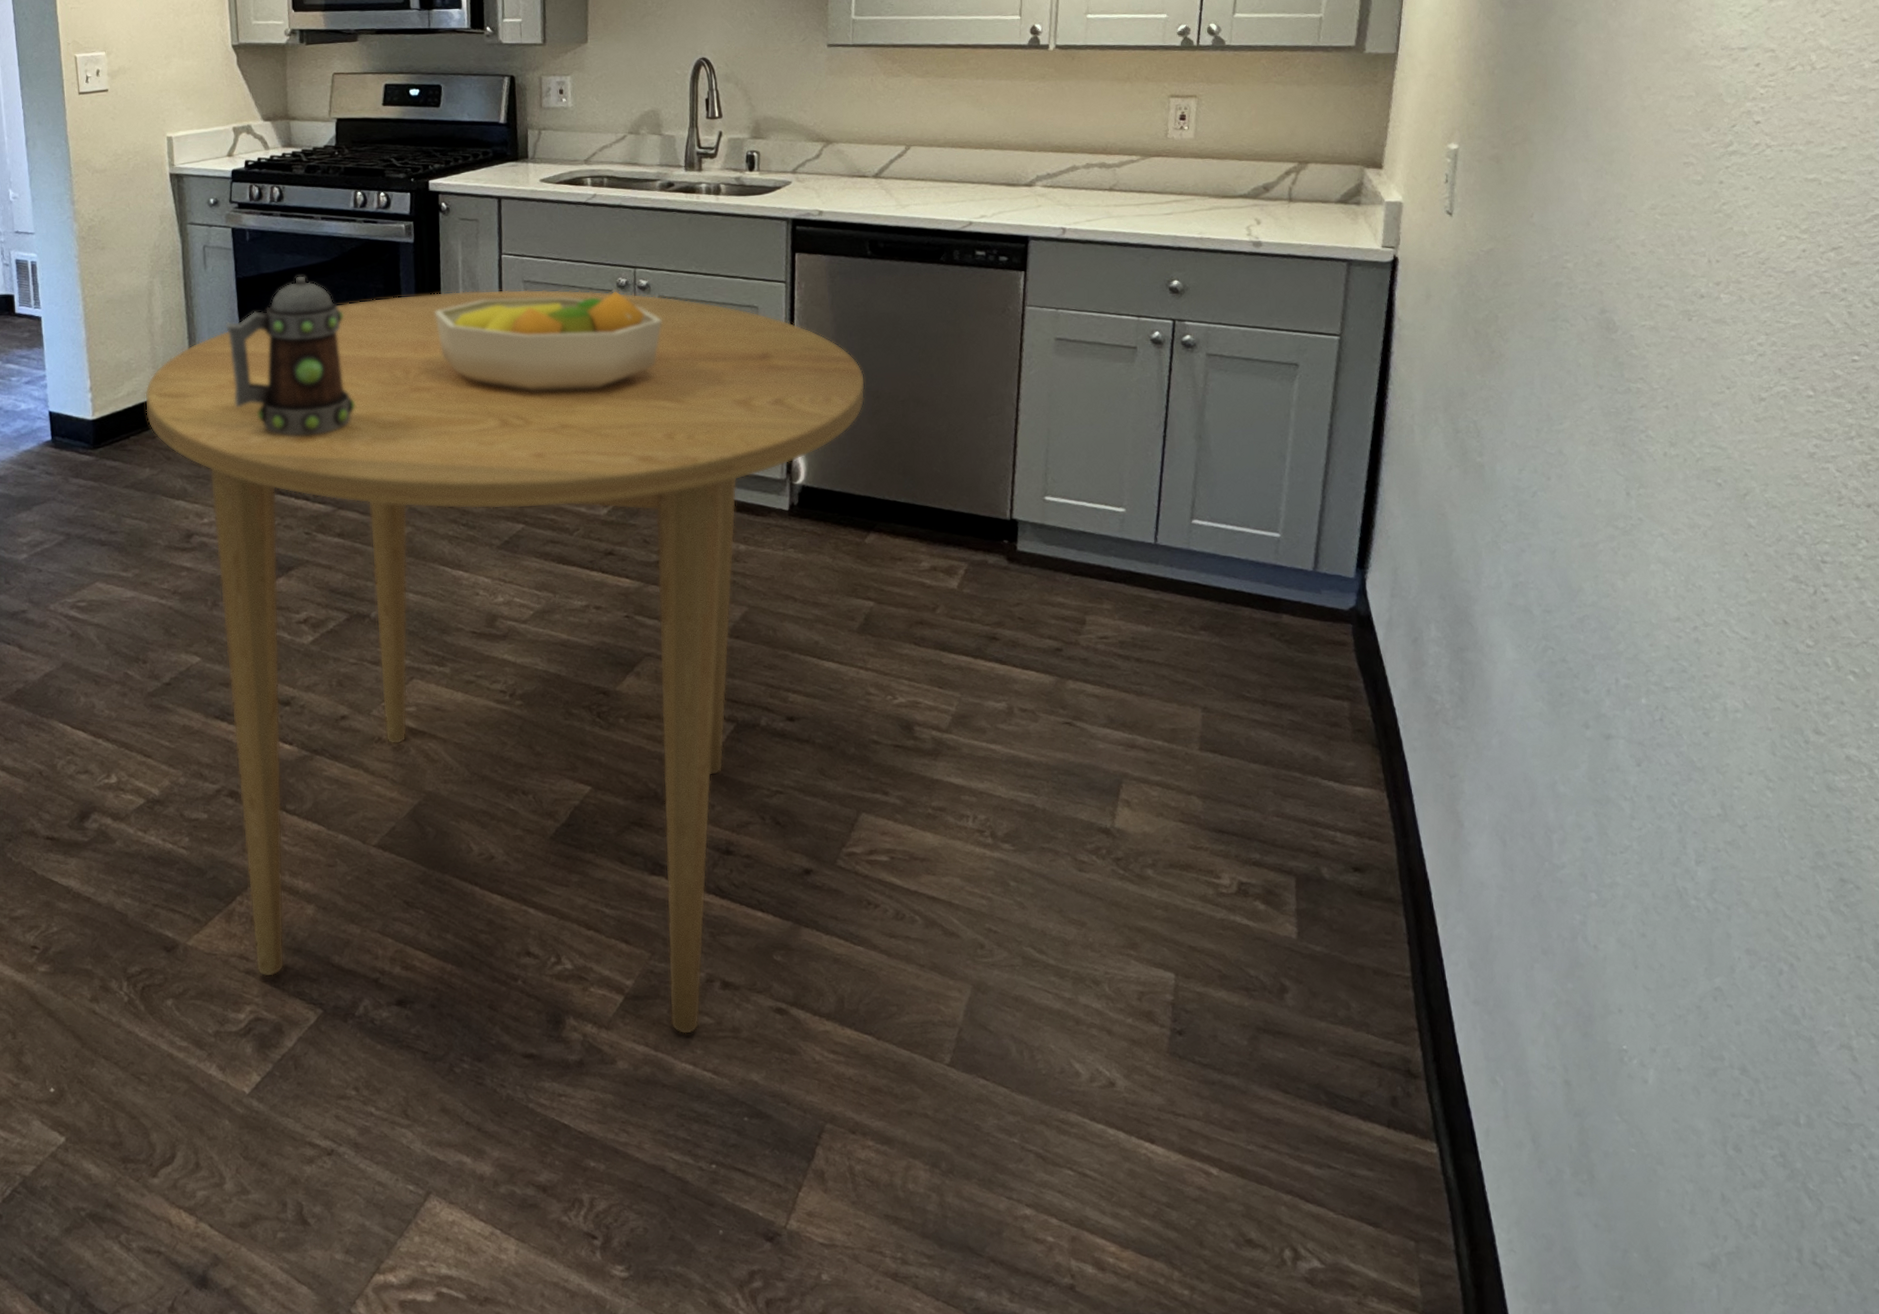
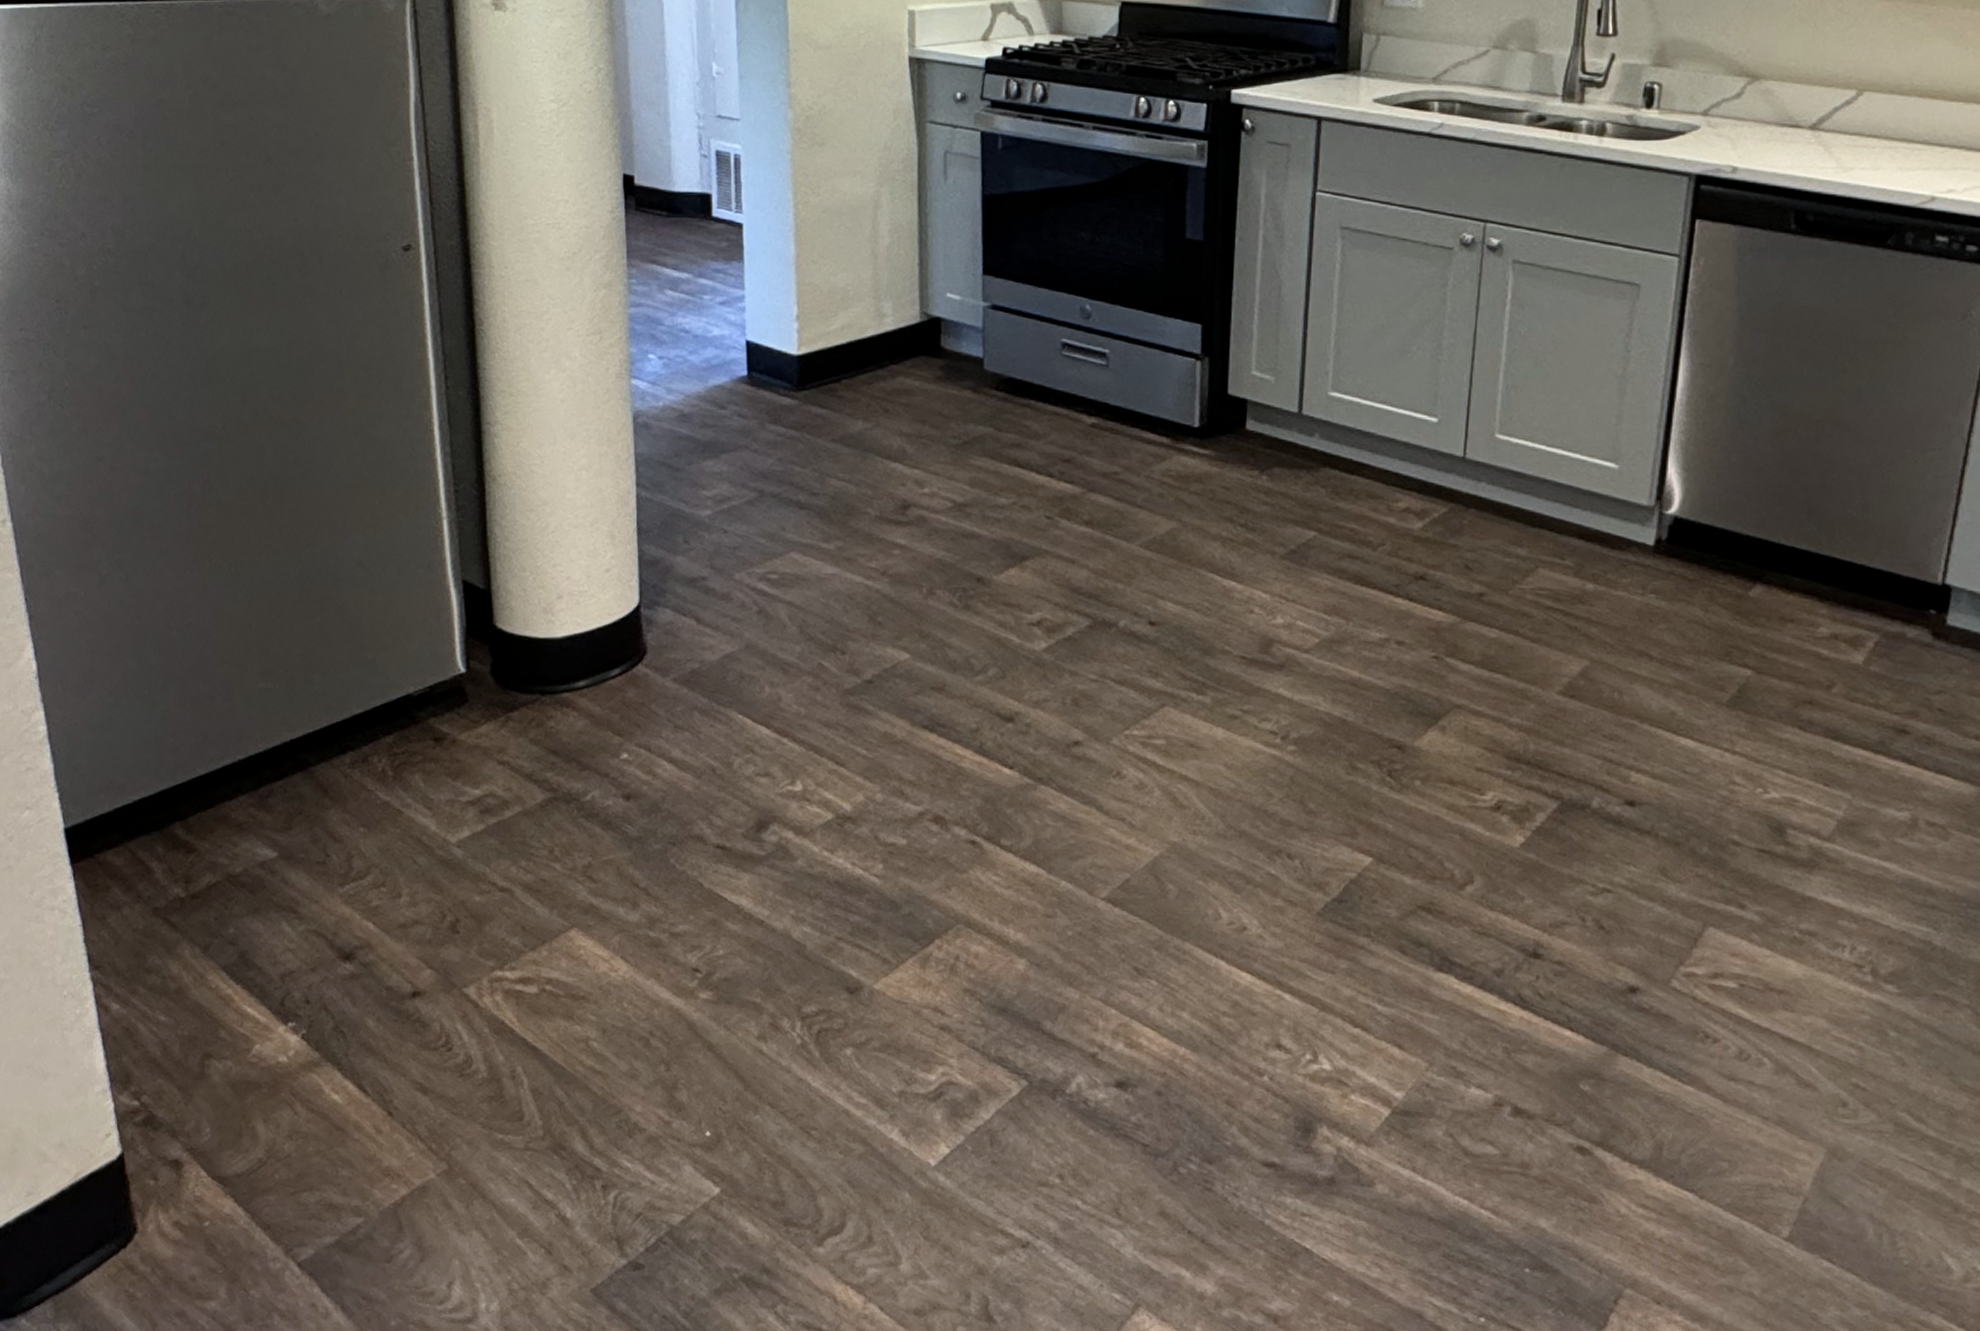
dining table: present [145,289,866,1034] -> none [862,233,1771,1163]
mug: present [225,275,355,436] -> none [965,197,1118,398]
fruit bowl: present [435,290,662,393] -> none [1226,247,1514,372]

